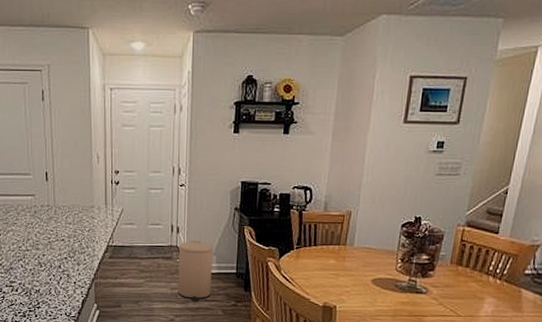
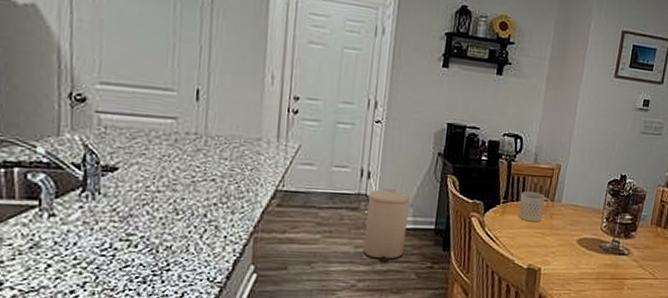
mug: none [311,237,344,265] -> present [518,191,552,222]

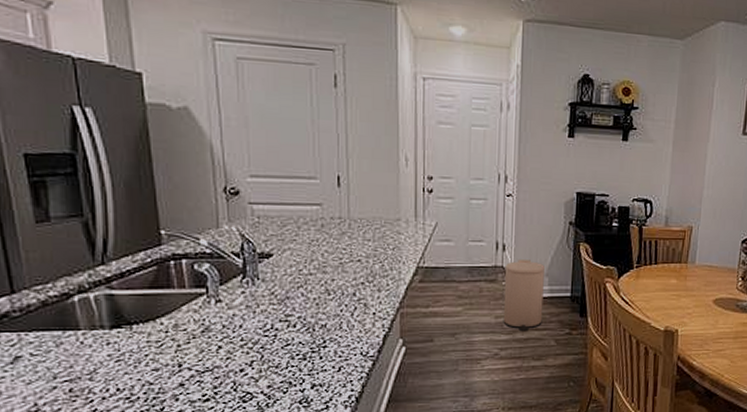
mug: present [518,191,552,222] -> none [652,254,685,285]

